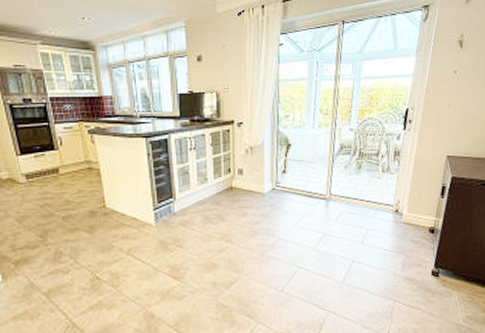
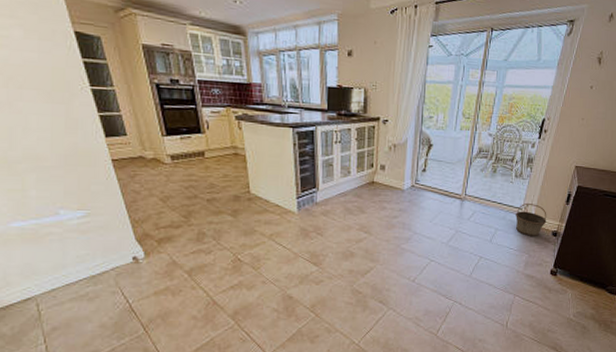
basket: none [387,199,422,235] -> present [516,204,547,236]

